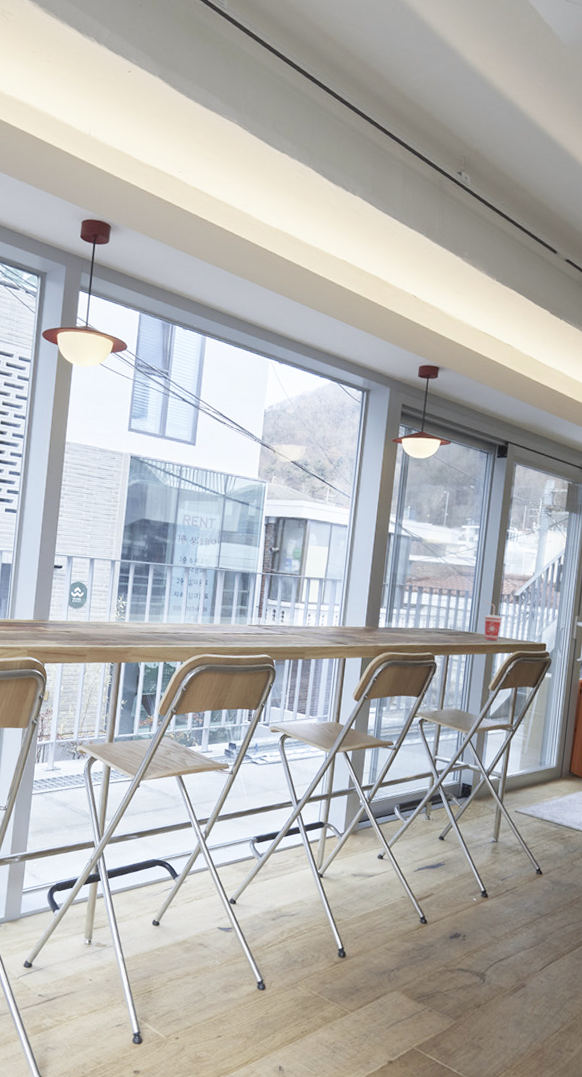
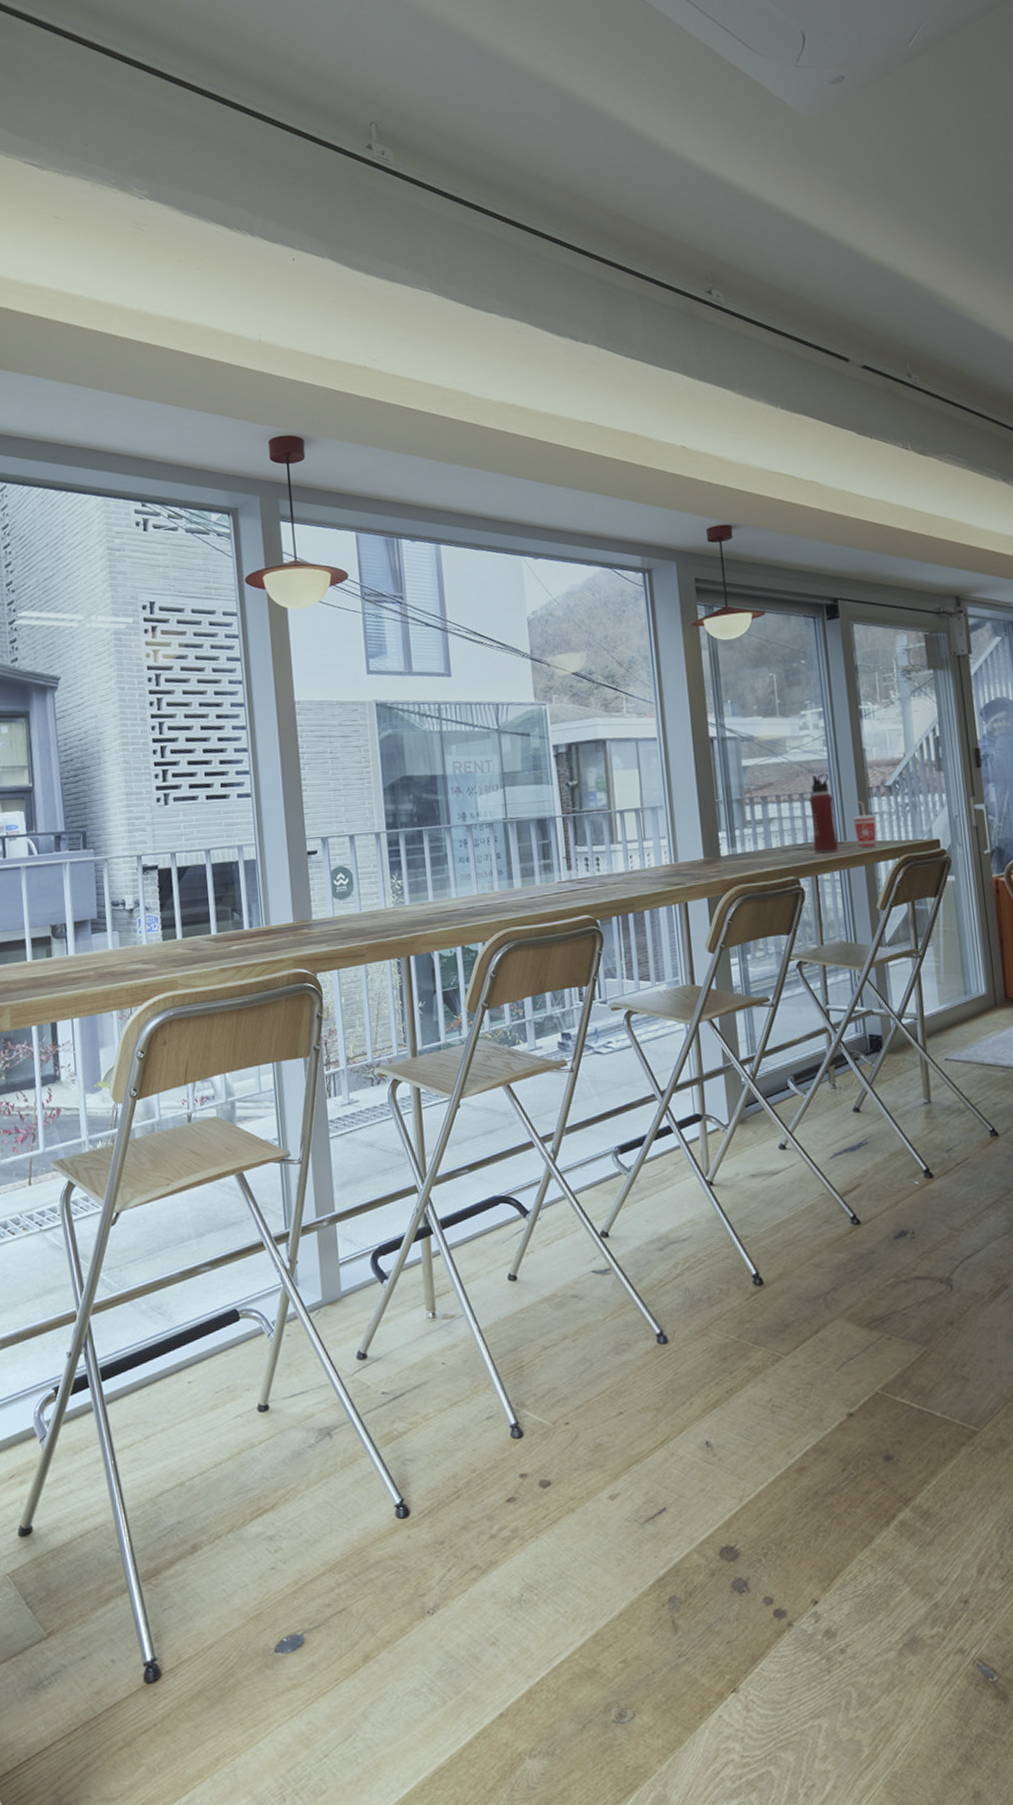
water bottle: none [451,577,474,640] -> present [809,773,838,853]

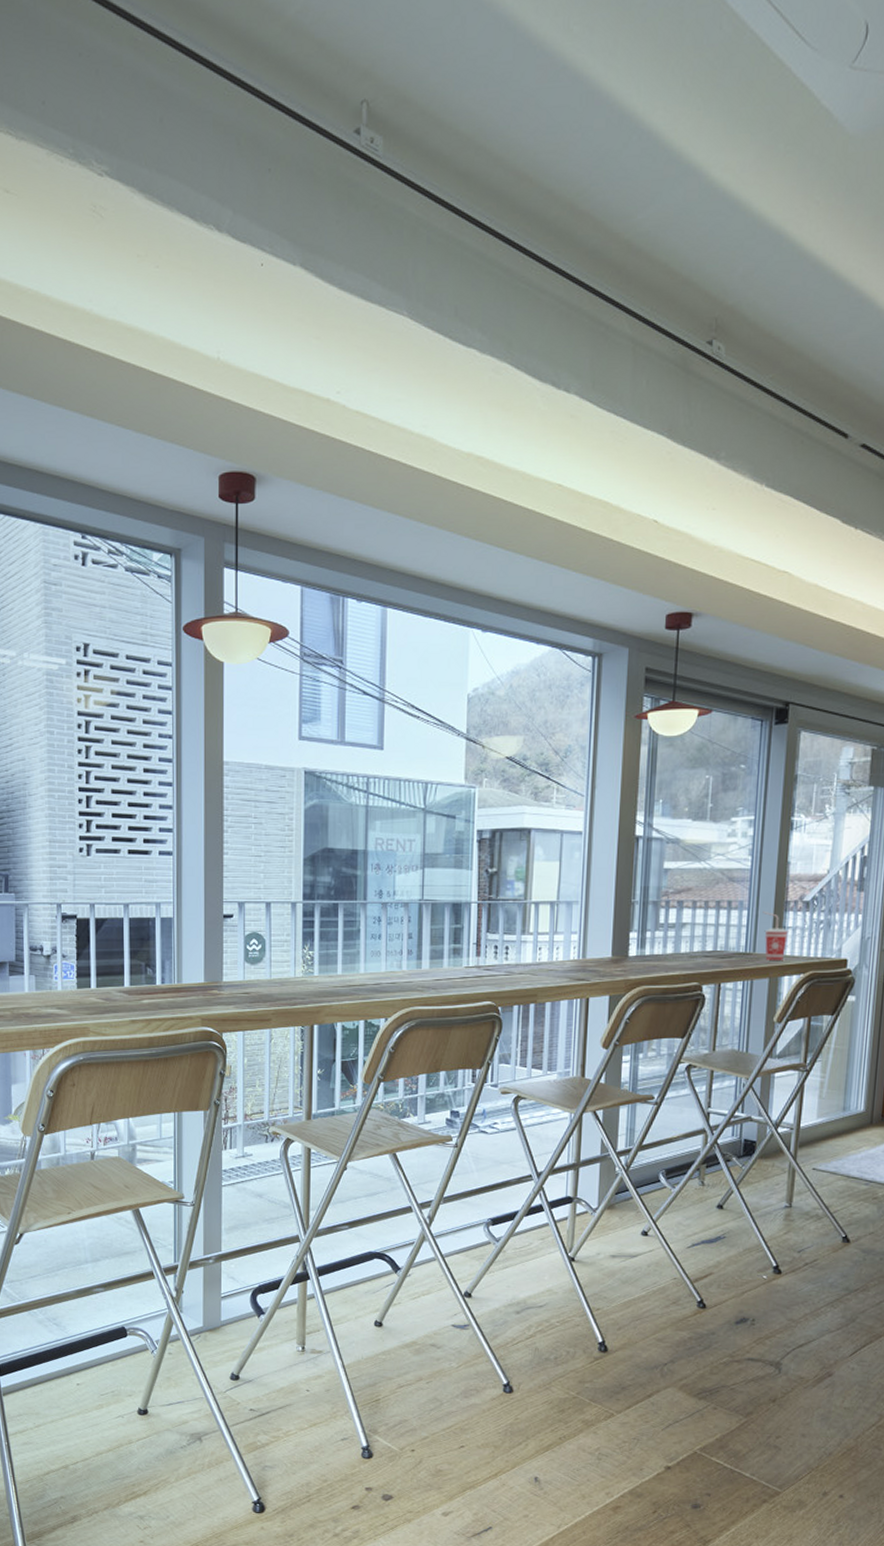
water bottle: present [809,773,838,853] -> none [722,883,749,963]

